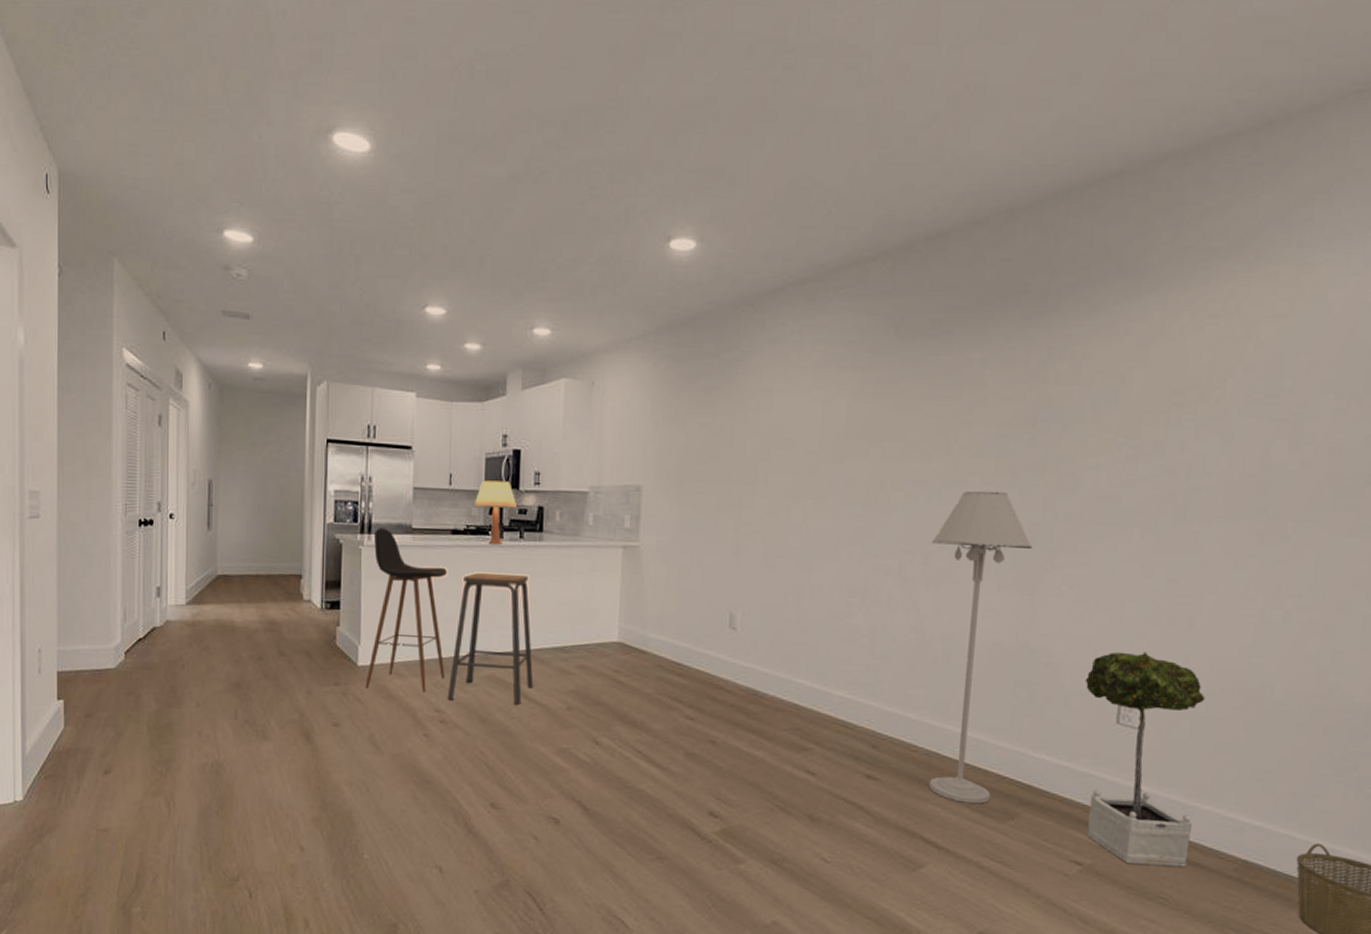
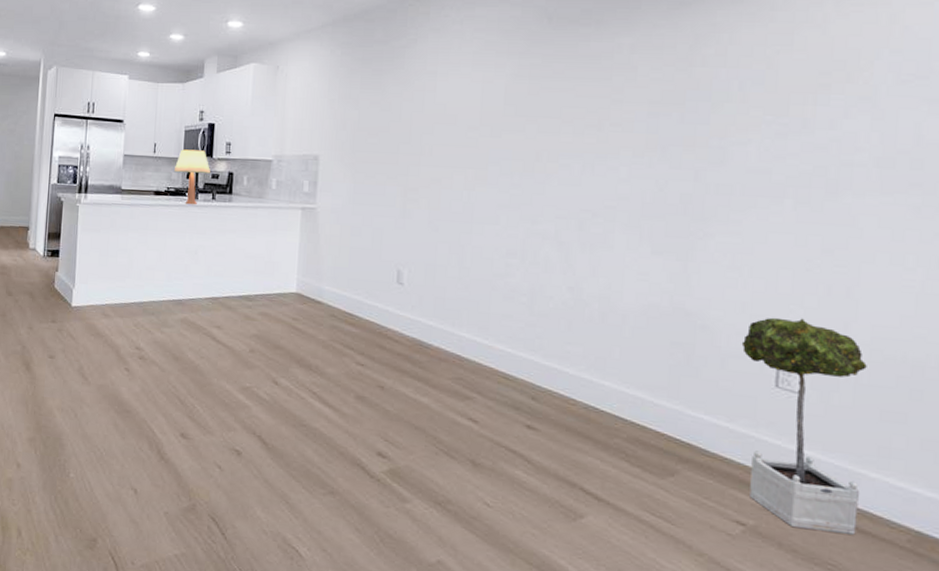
bar stool: present [365,528,447,693] -> none [77,188,149,332]
bar stool: present [447,572,534,705] -> none [146,228,221,346]
floor lamp: present [929,491,1033,804] -> none [586,163,685,459]

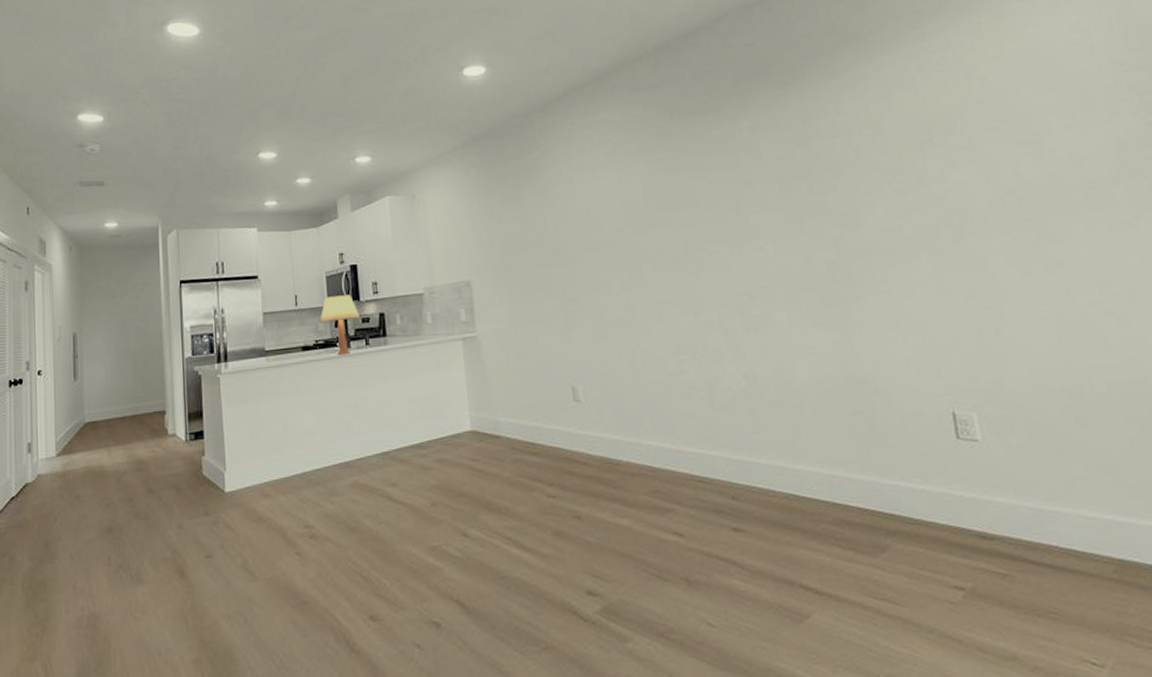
potted tree: present [741,317,867,535] -> none [915,365,1067,580]

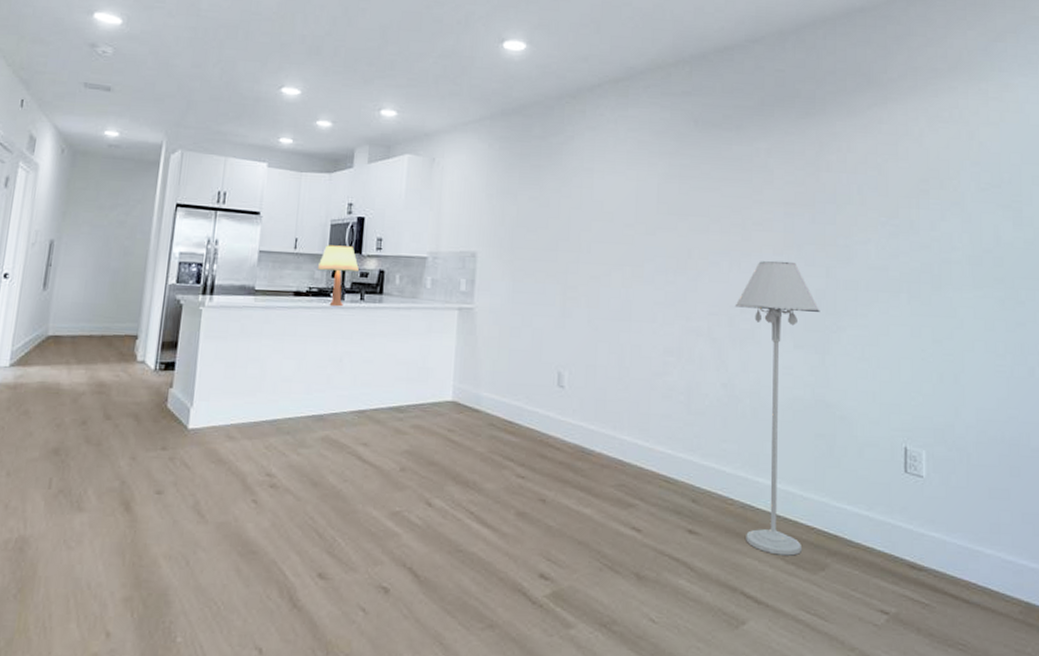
floor lamp: none [742,238,859,543] -> present [735,261,820,556]

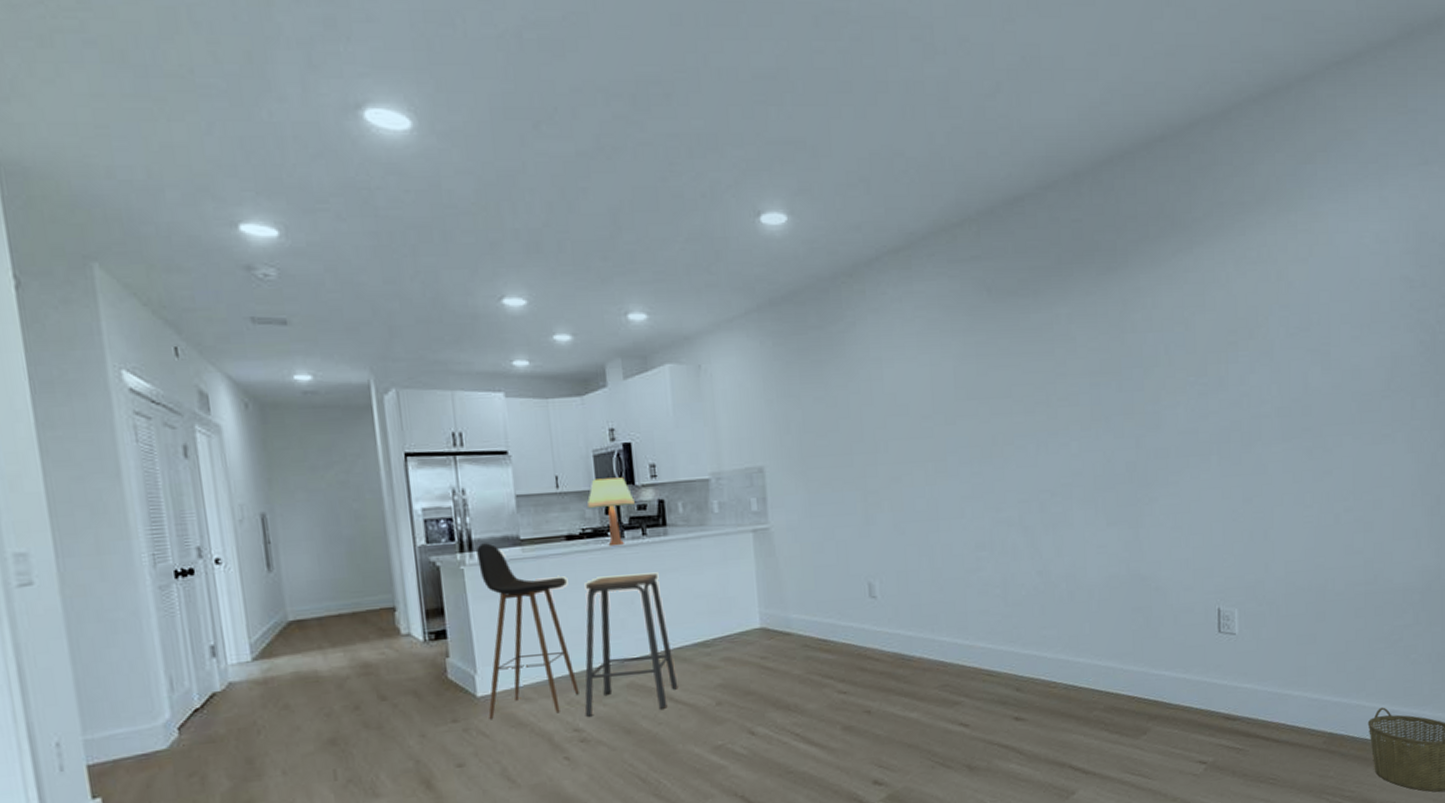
bar stool: none [194,289,287,456] -> present [475,543,579,720]
bar stool: none [279,333,368,467] -> present [584,574,679,717]
floor lamp: present [735,261,820,556] -> none [1045,436,1132,728]

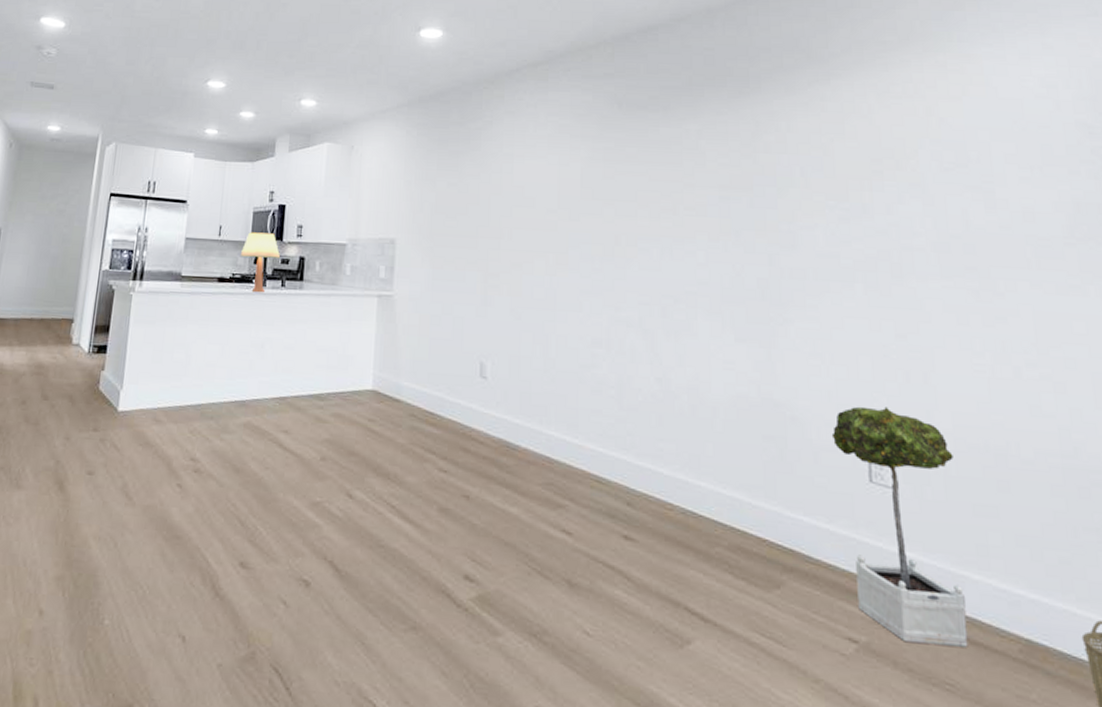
bar stool: present [475,543,579,720] -> none [123,275,211,440]
bar stool: present [584,574,679,717] -> none [203,319,289,454]
potted tree: none [1189,565,1288,754] -> present [831,406,969,647]

